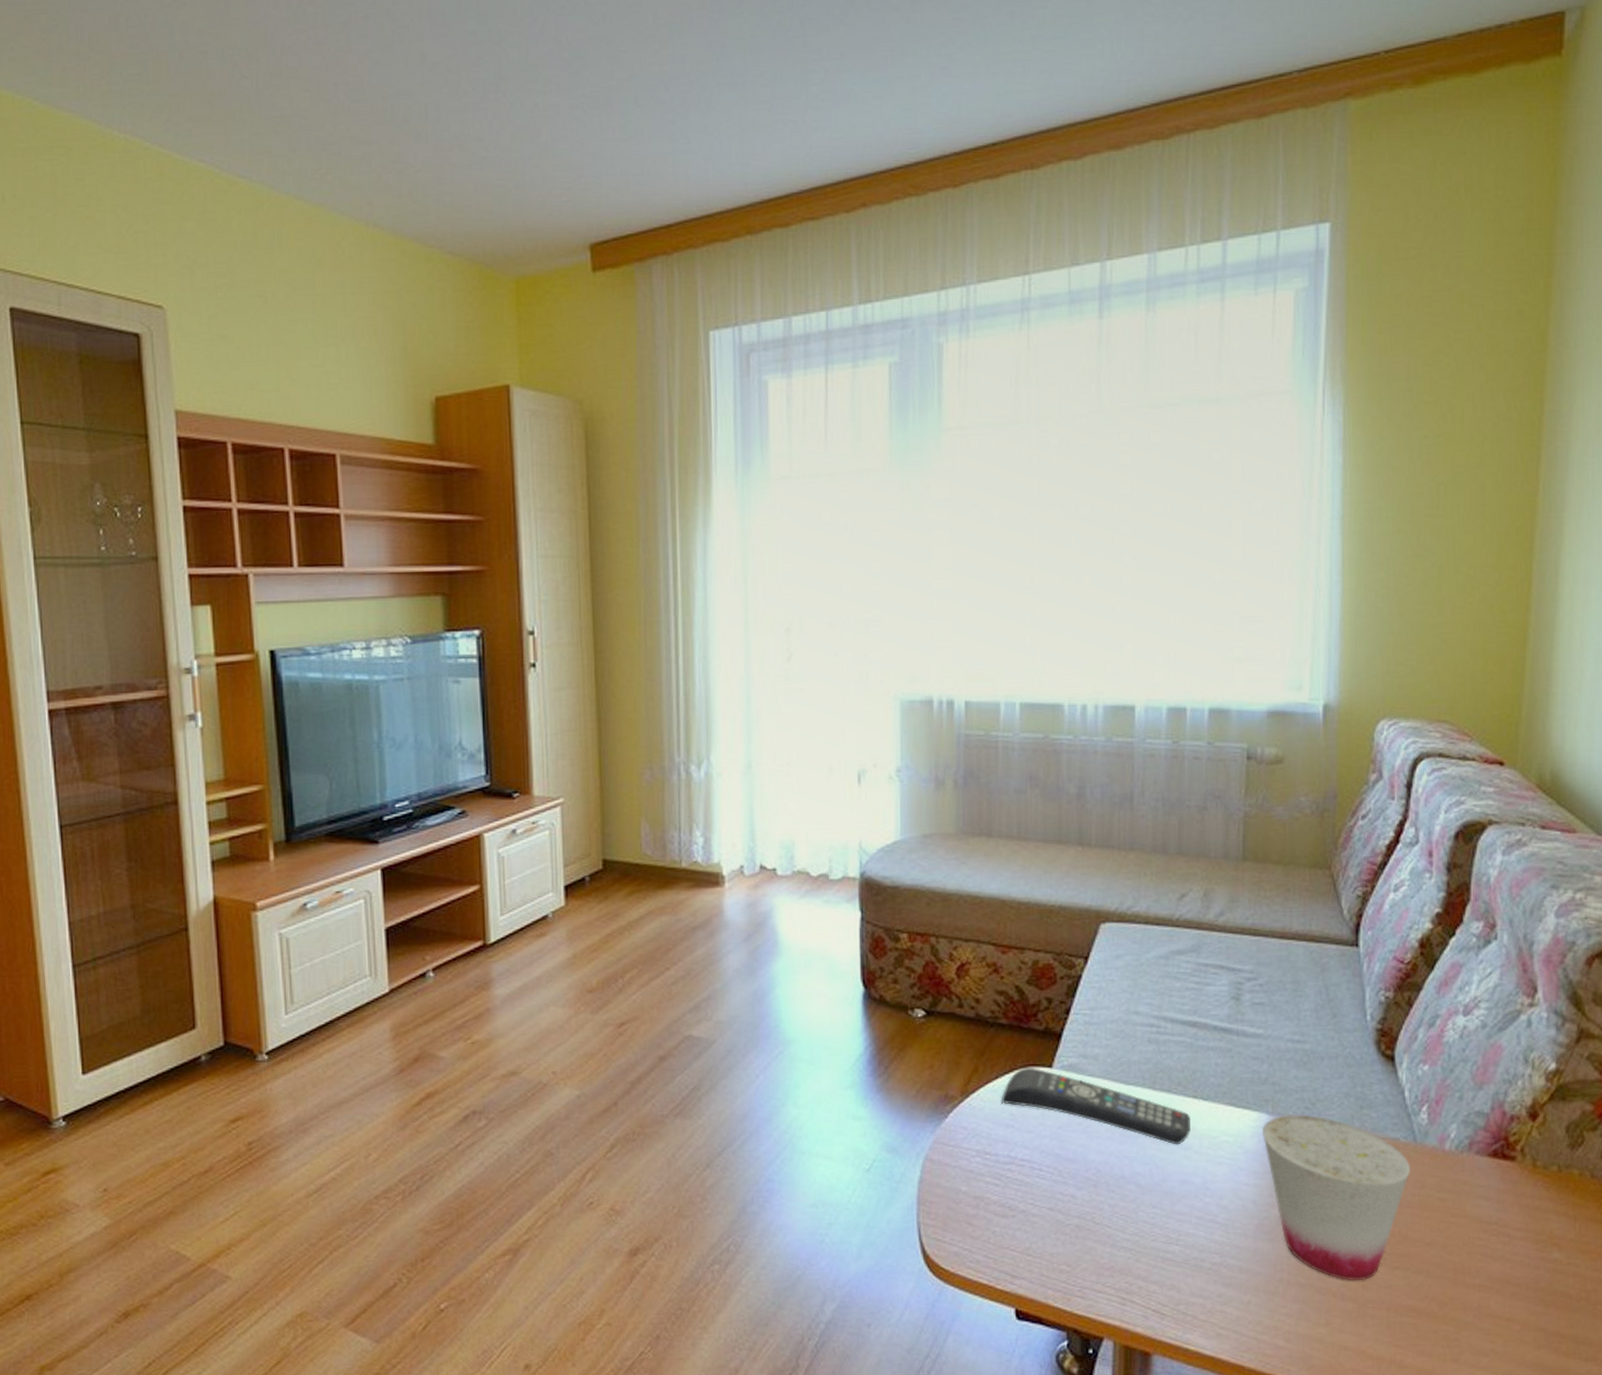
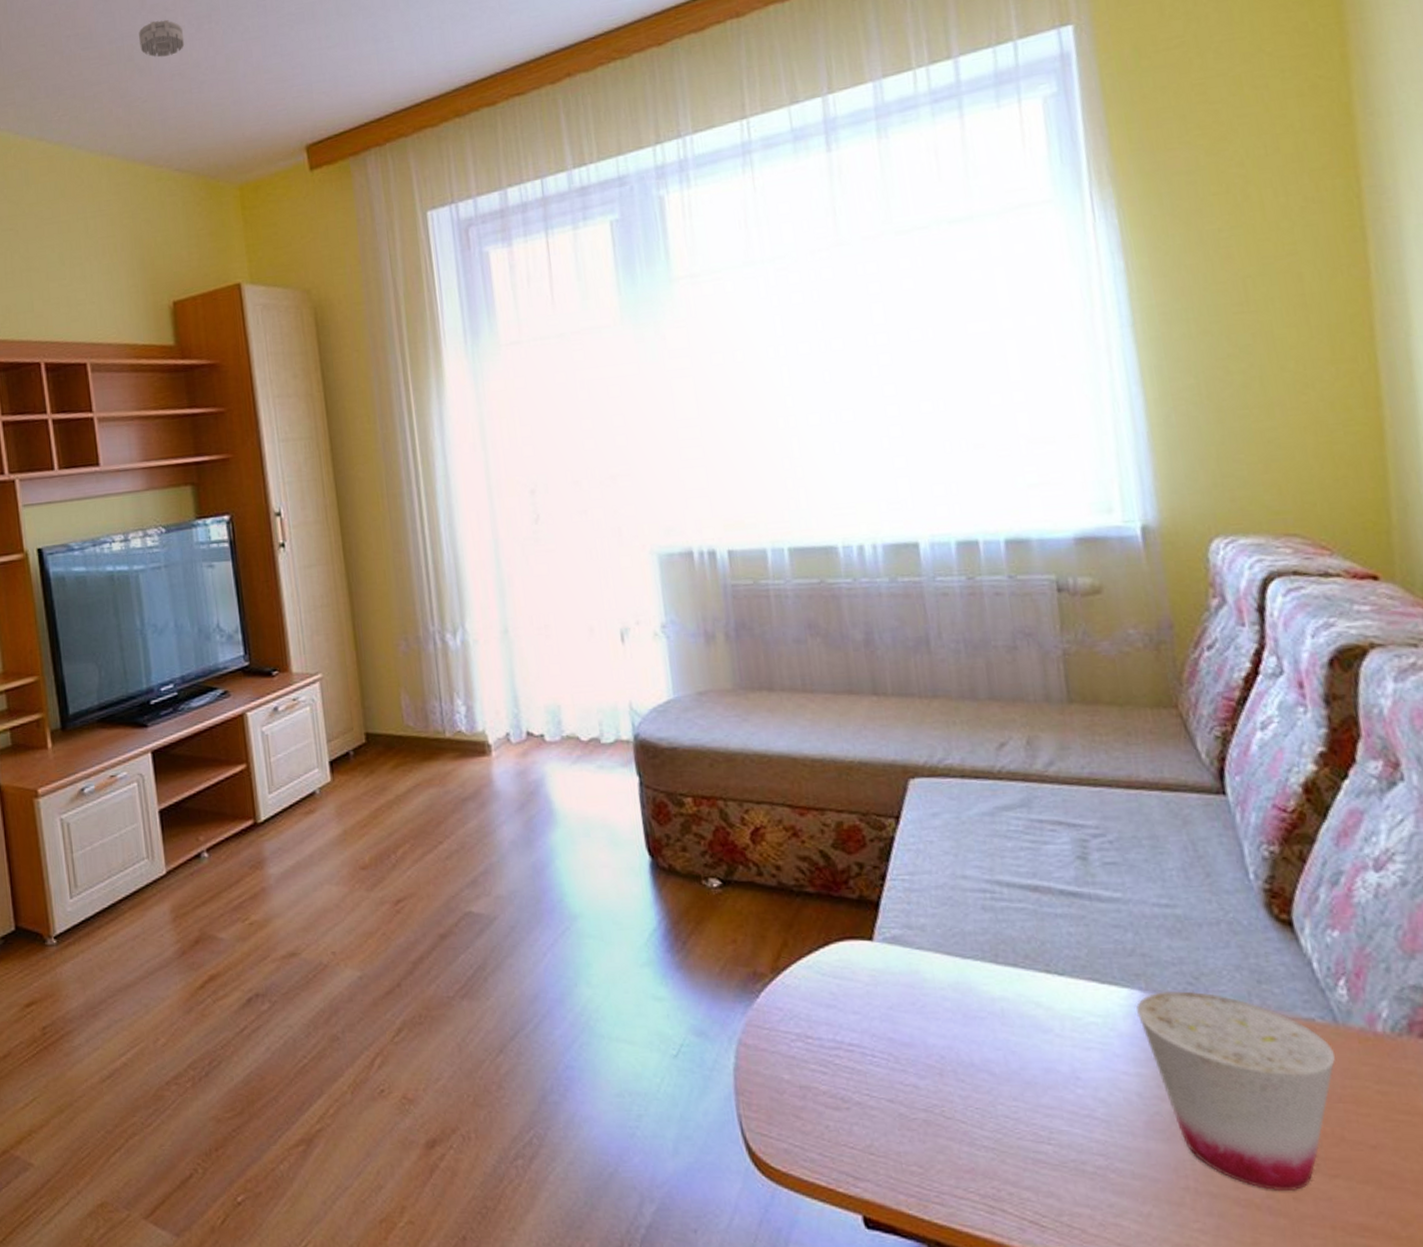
smoke detector: none [417,80,467,124] -> present [138,19,185,58]
remote control: present [1002,1068,1190,1145] -> none [818,941,1048,1028]

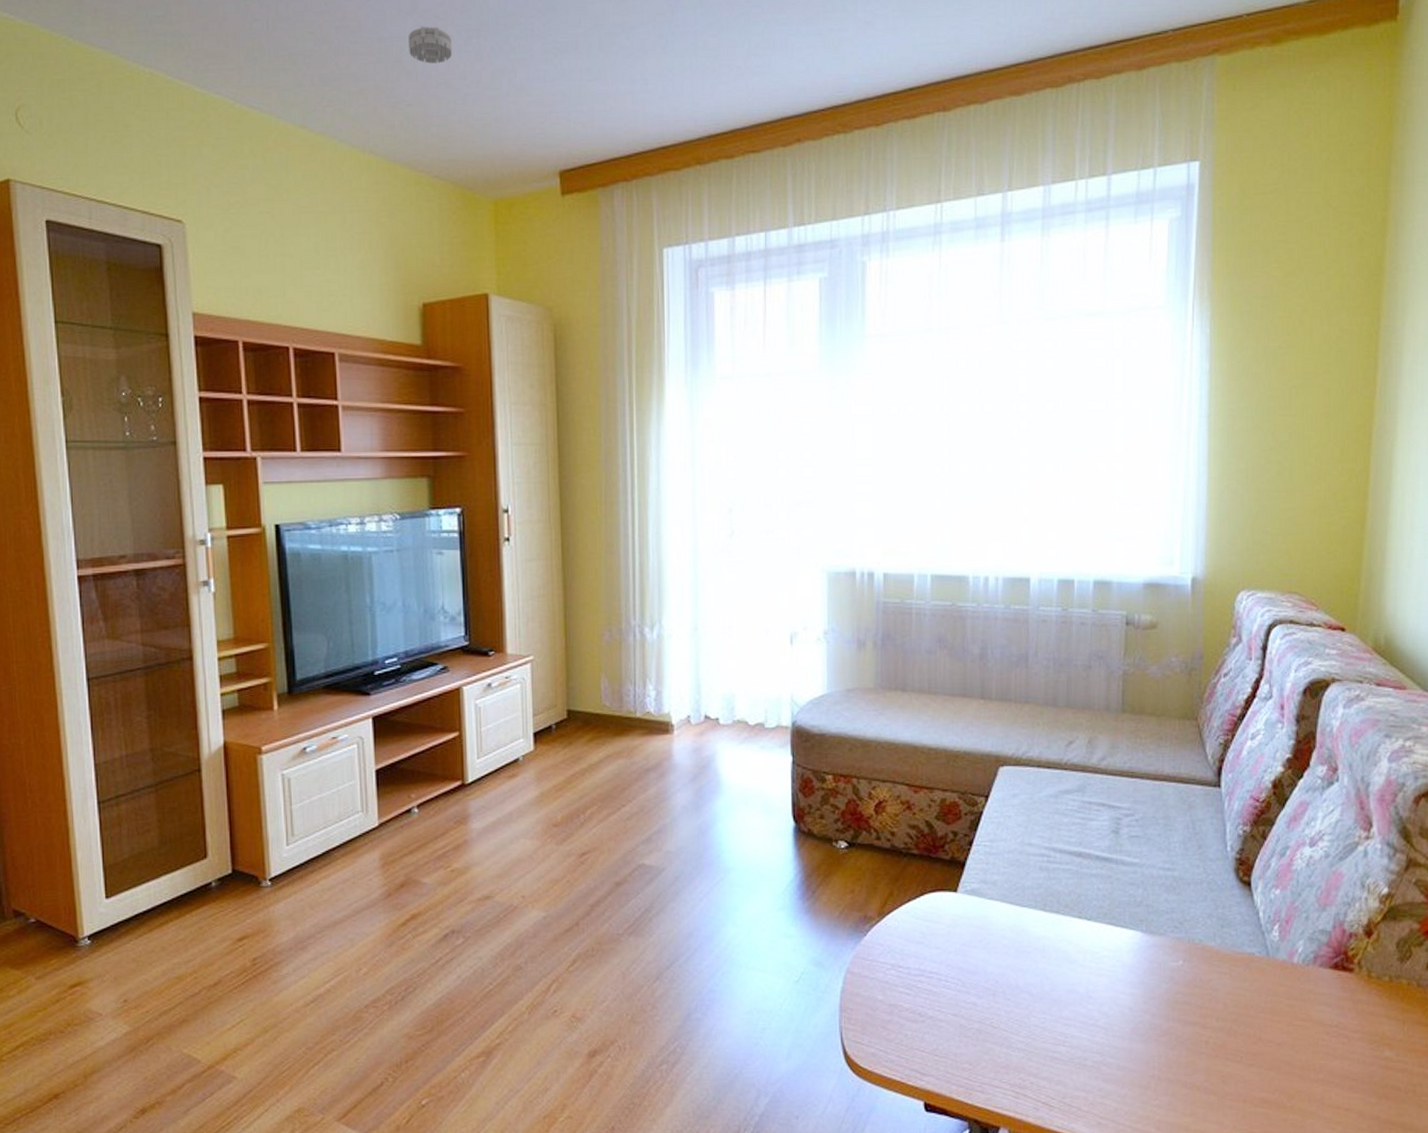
cup: present [1136,991,1335,1192] -> none [1138,932,1263,1077]

